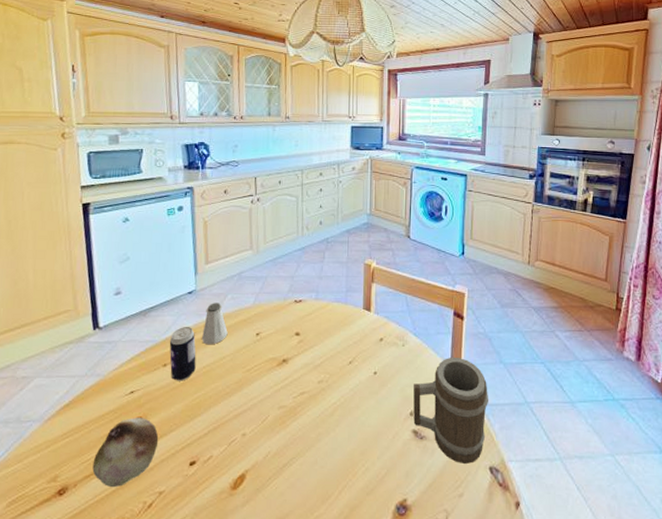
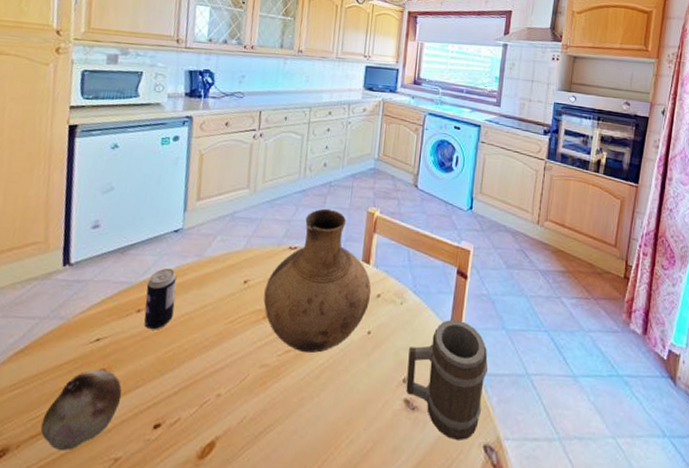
saltshaker: present [202,303,228,345] -> none [183,244,213,291]
vase: none [276,263,374,393] -> present [263,208,372,353]

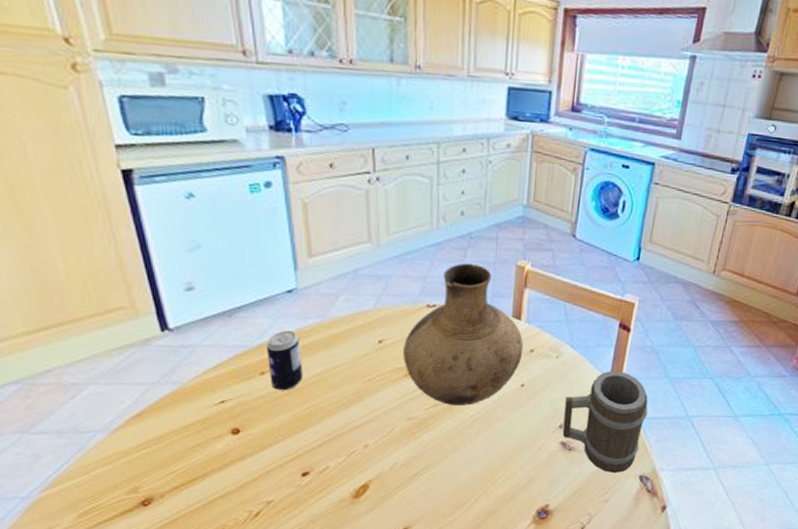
fruit: present [40,369,122,451] -> none [181,428,262,498]

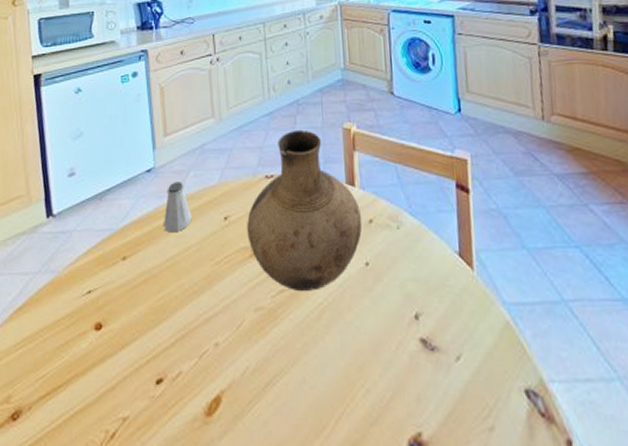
beverage can: present [266,330,303,391] -> none [128,210,158,278]
saltshaker: none [309,304,342,352] -> present [164,182,192,233]
barrel: present [562,371,648,473] -> none [416,242,514,385]

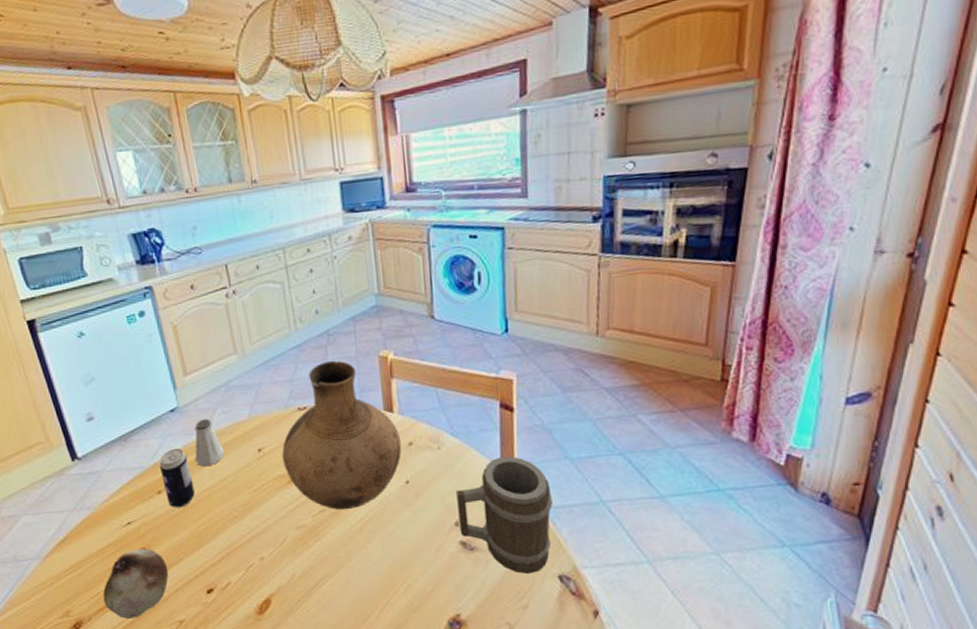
fruit: none [48,323,120,412] -> present [103,548,169,620]
beverage can: none [128,210,158,278] -> present [159,448,195,508]
barrel: none [416,242,514,385] -> present [456,457,554,574]

